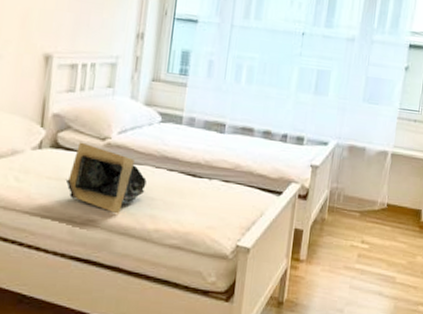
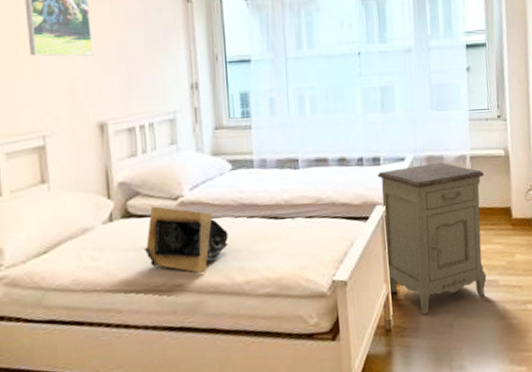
nightstand: none [287,151,402,295] -> present [377,162,487,315]

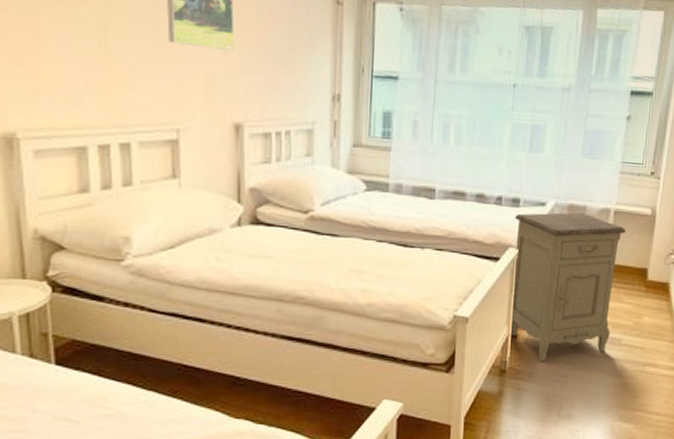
tote bag: present [143,206,229,274] -> none [269,216,355,290]

